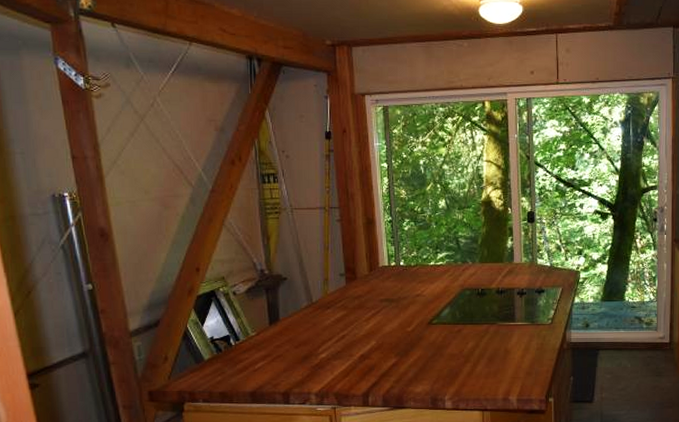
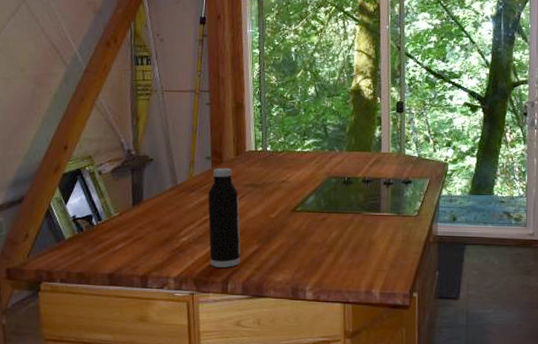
water bottle: none [344,284,379,381] -> present [208,168,241,268]

